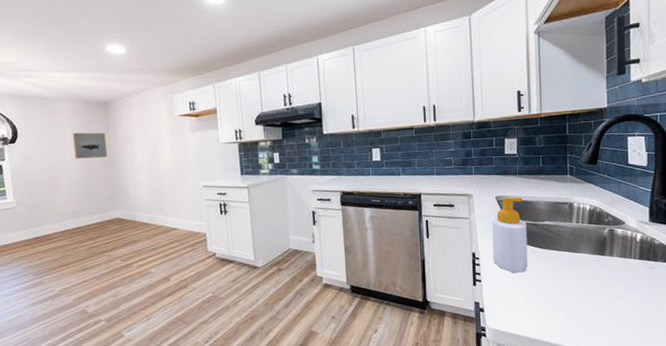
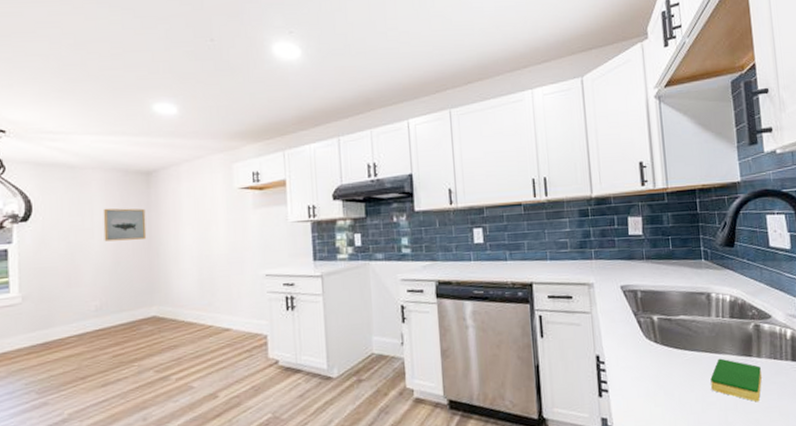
soap bottle: present [492,196,528,273] -> none [617,285,663,381]
dish sponge: none [568,256,612,292] -> present [710,358,762,402]

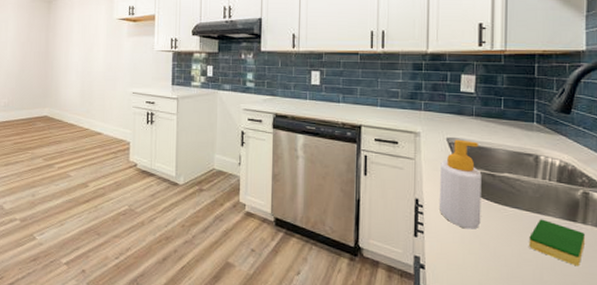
wall art: present [103,208,147,242] -> none [14,26,45,54]
soap bottle: none [617,285,663,381] -> present [440,139,482,229]

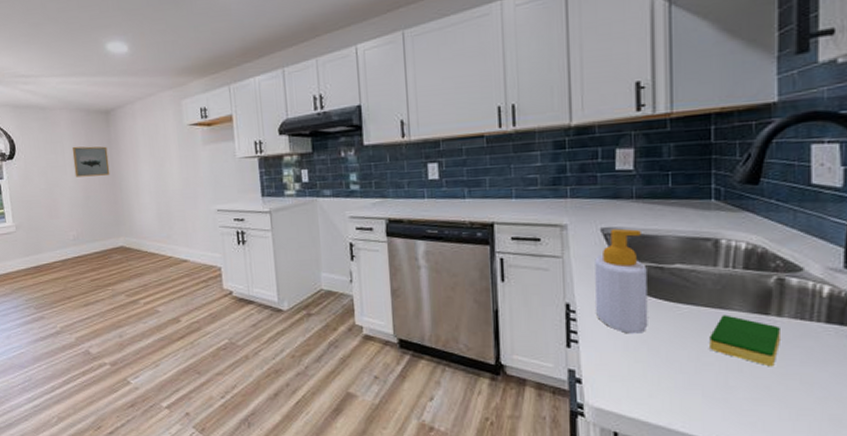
wall art: none [14,26,45,54] -> present [71,146,110,178]

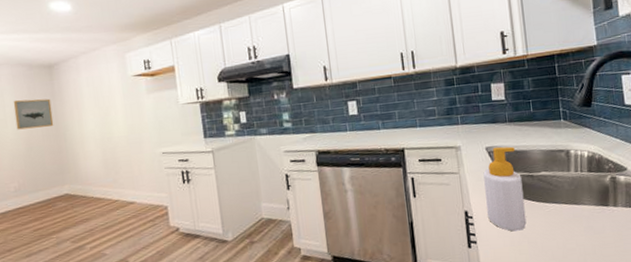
dish sponge: present [710,314,780,367] -> none [570,208,618,247]

